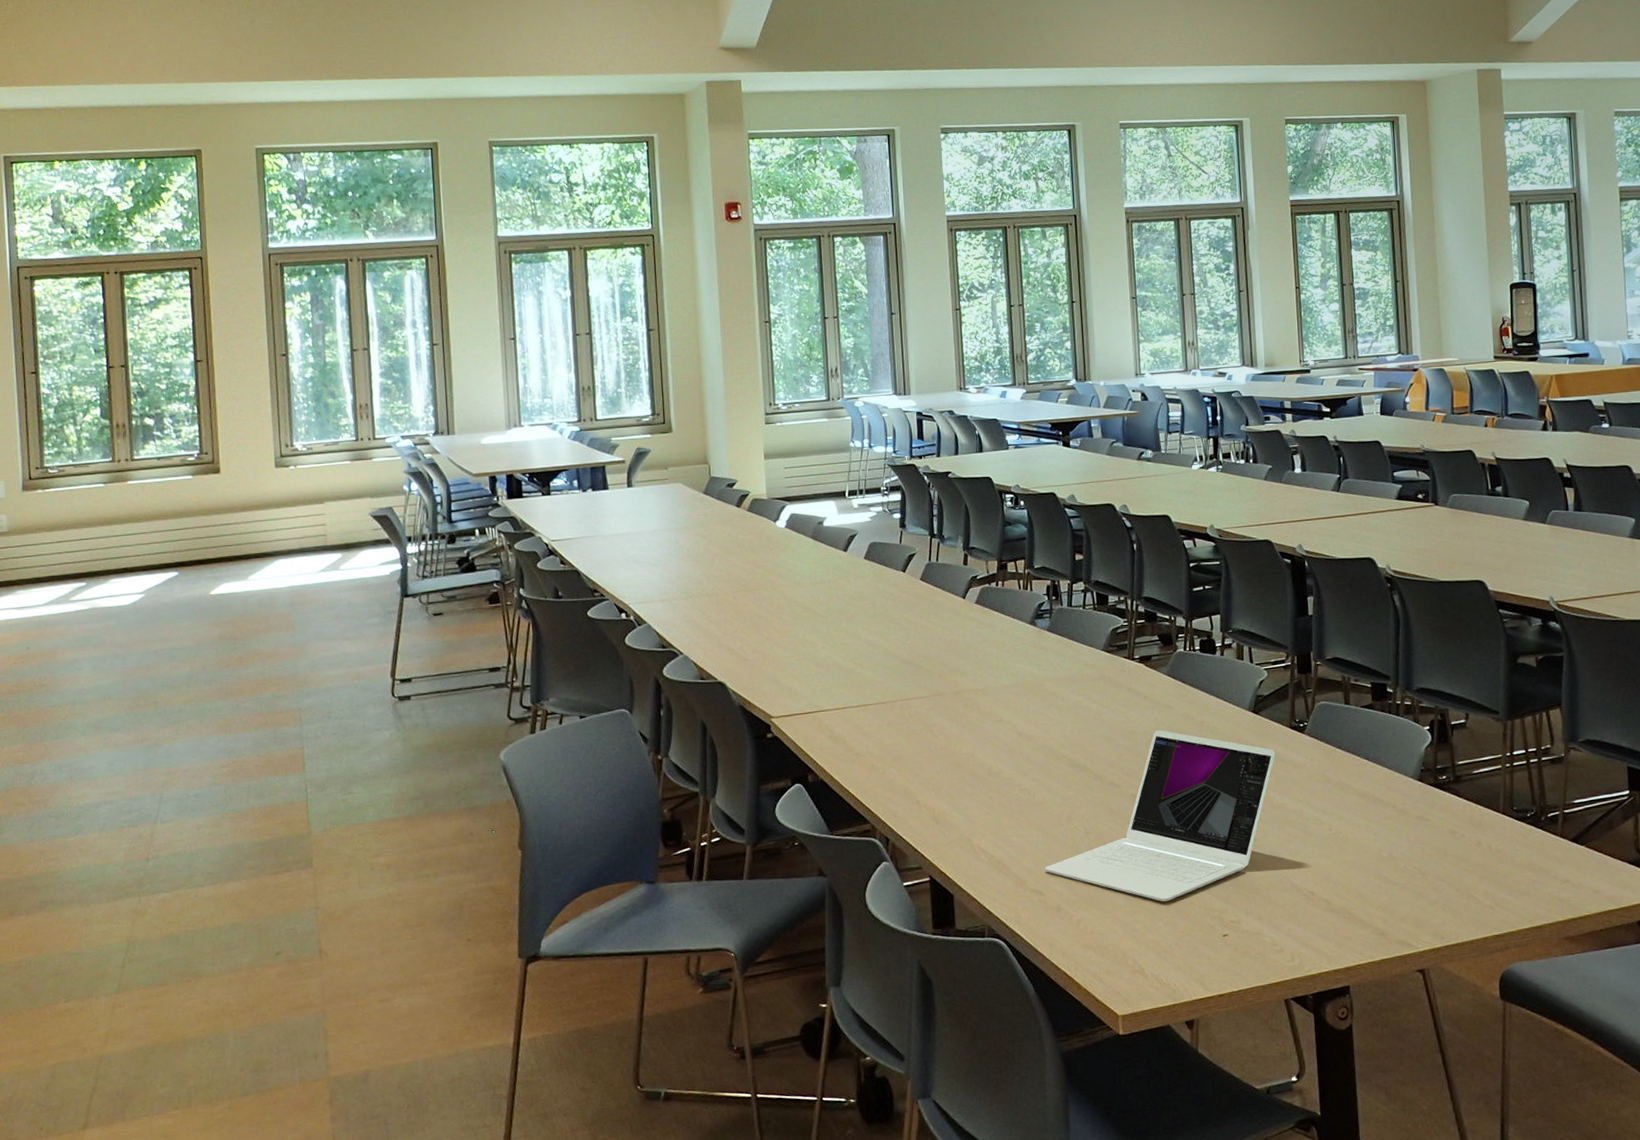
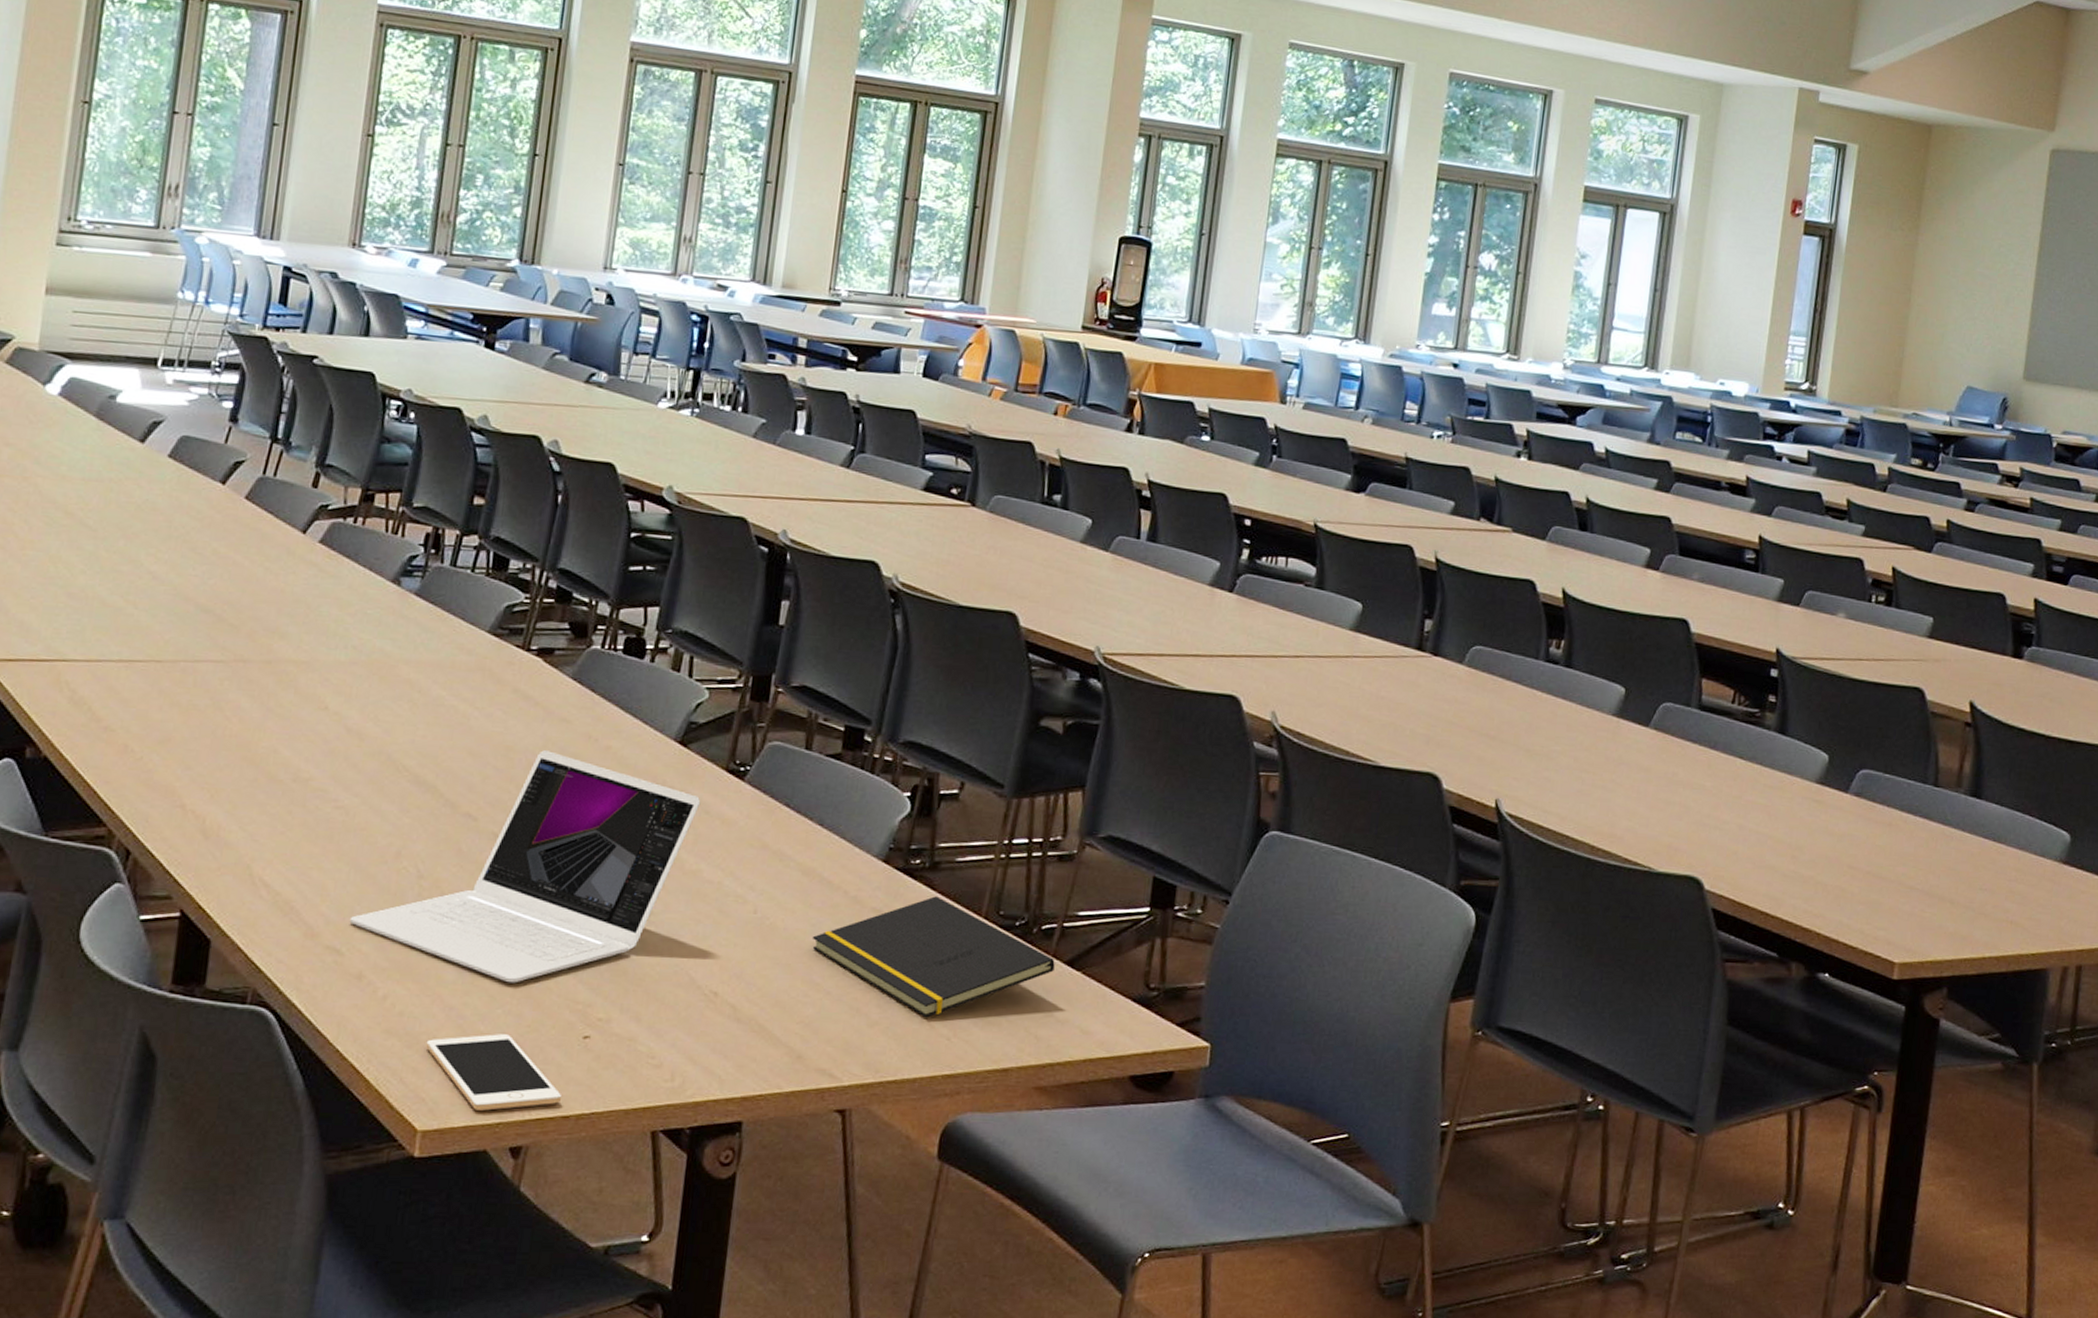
cell phone: none [1113,939,1215,997] -> present [426,1034,561,1111]
notepad: none [1375,802,1564,894] -> present [812,896,1055,1018]

